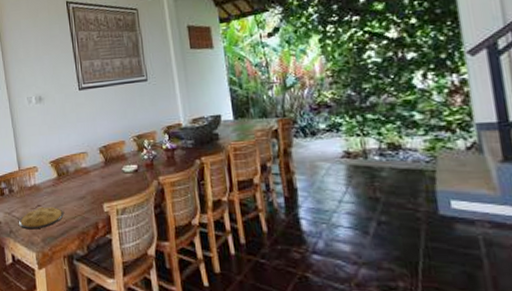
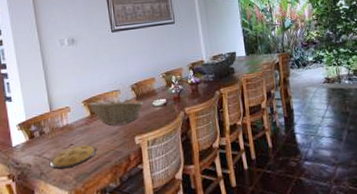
fruit basket: none [56,160,113,190] -> present [89,97,144,125]

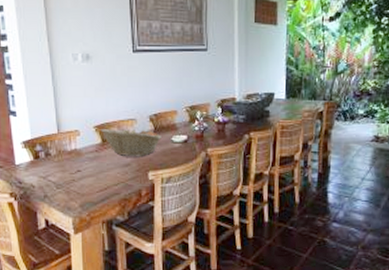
plate: present [50,145,97,170] -> none [55,172,105,195]

